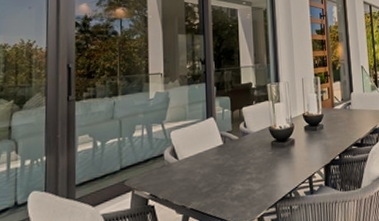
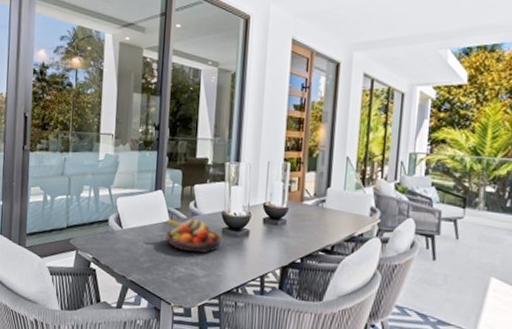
fruit bowl: none [221,137,272,169] -> present [166,218,222,253]

